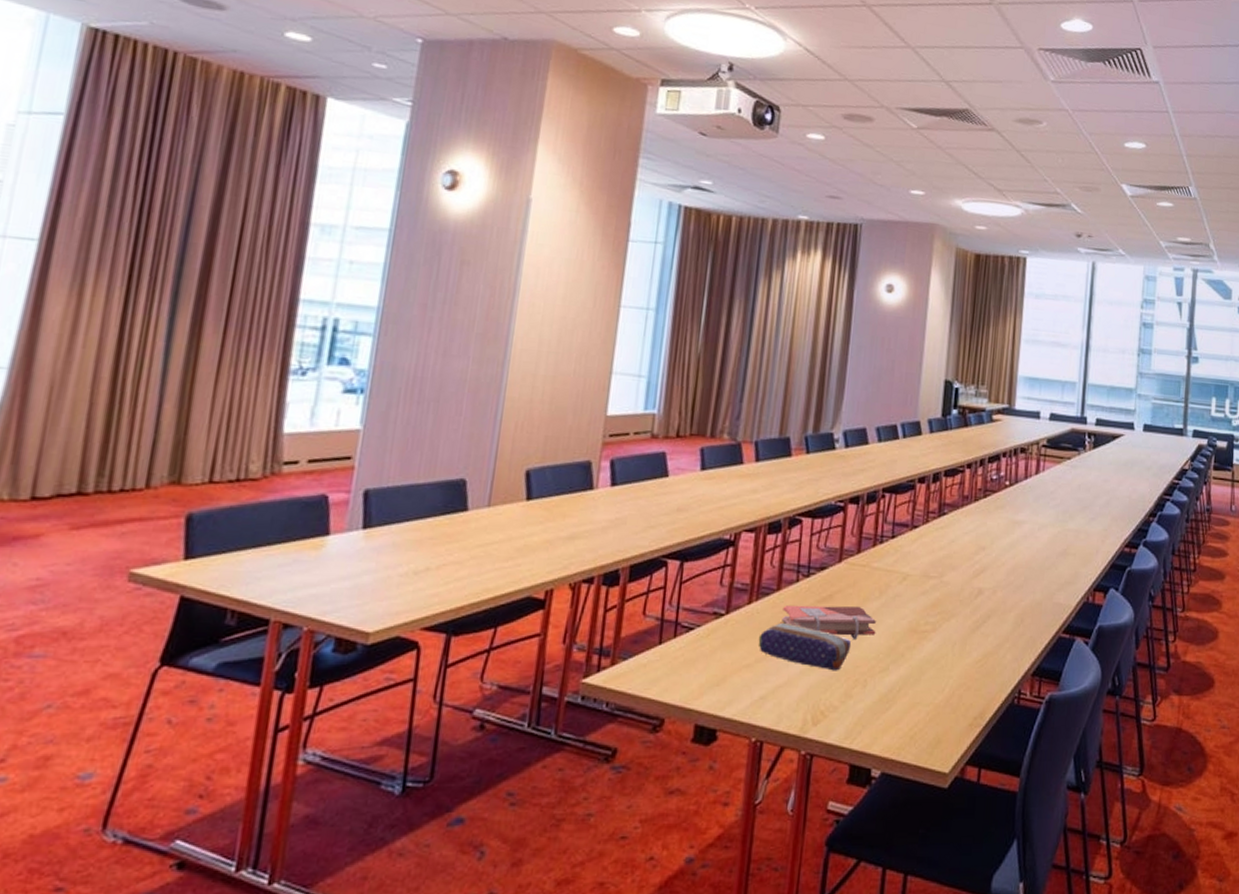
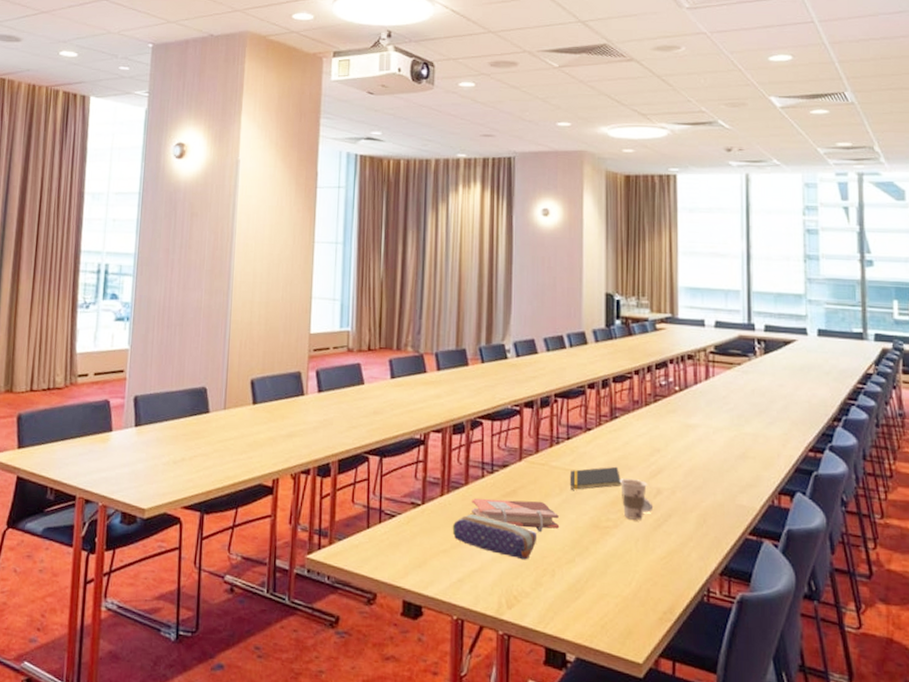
notepad: none [890,566,944,593] -> present [569,466,622,490]
cup: none [941,579,973,622] -> present [619,478,652,520]

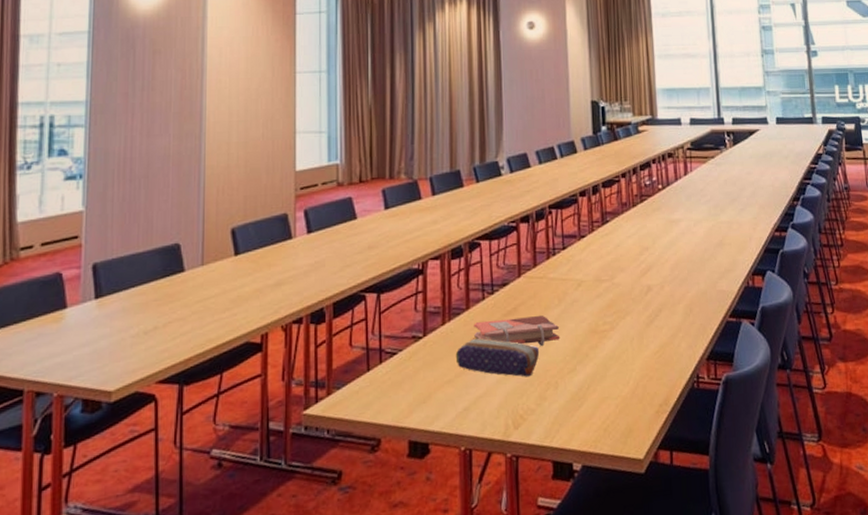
notepad: present [569,466,622,490] -> none [567,269,616,299]
cup: present [619,478,652,520] -> none [613,279,644,320]

